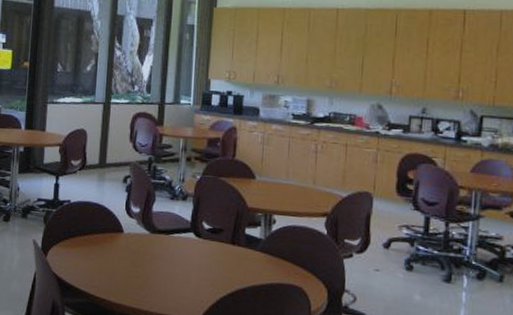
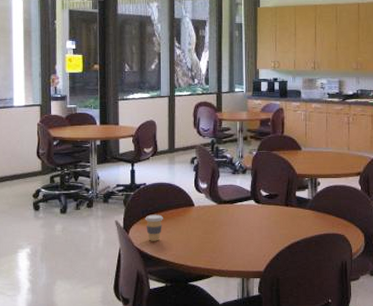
coffee cup: none [66,236,87,269] -> present [145,214,163,241]

